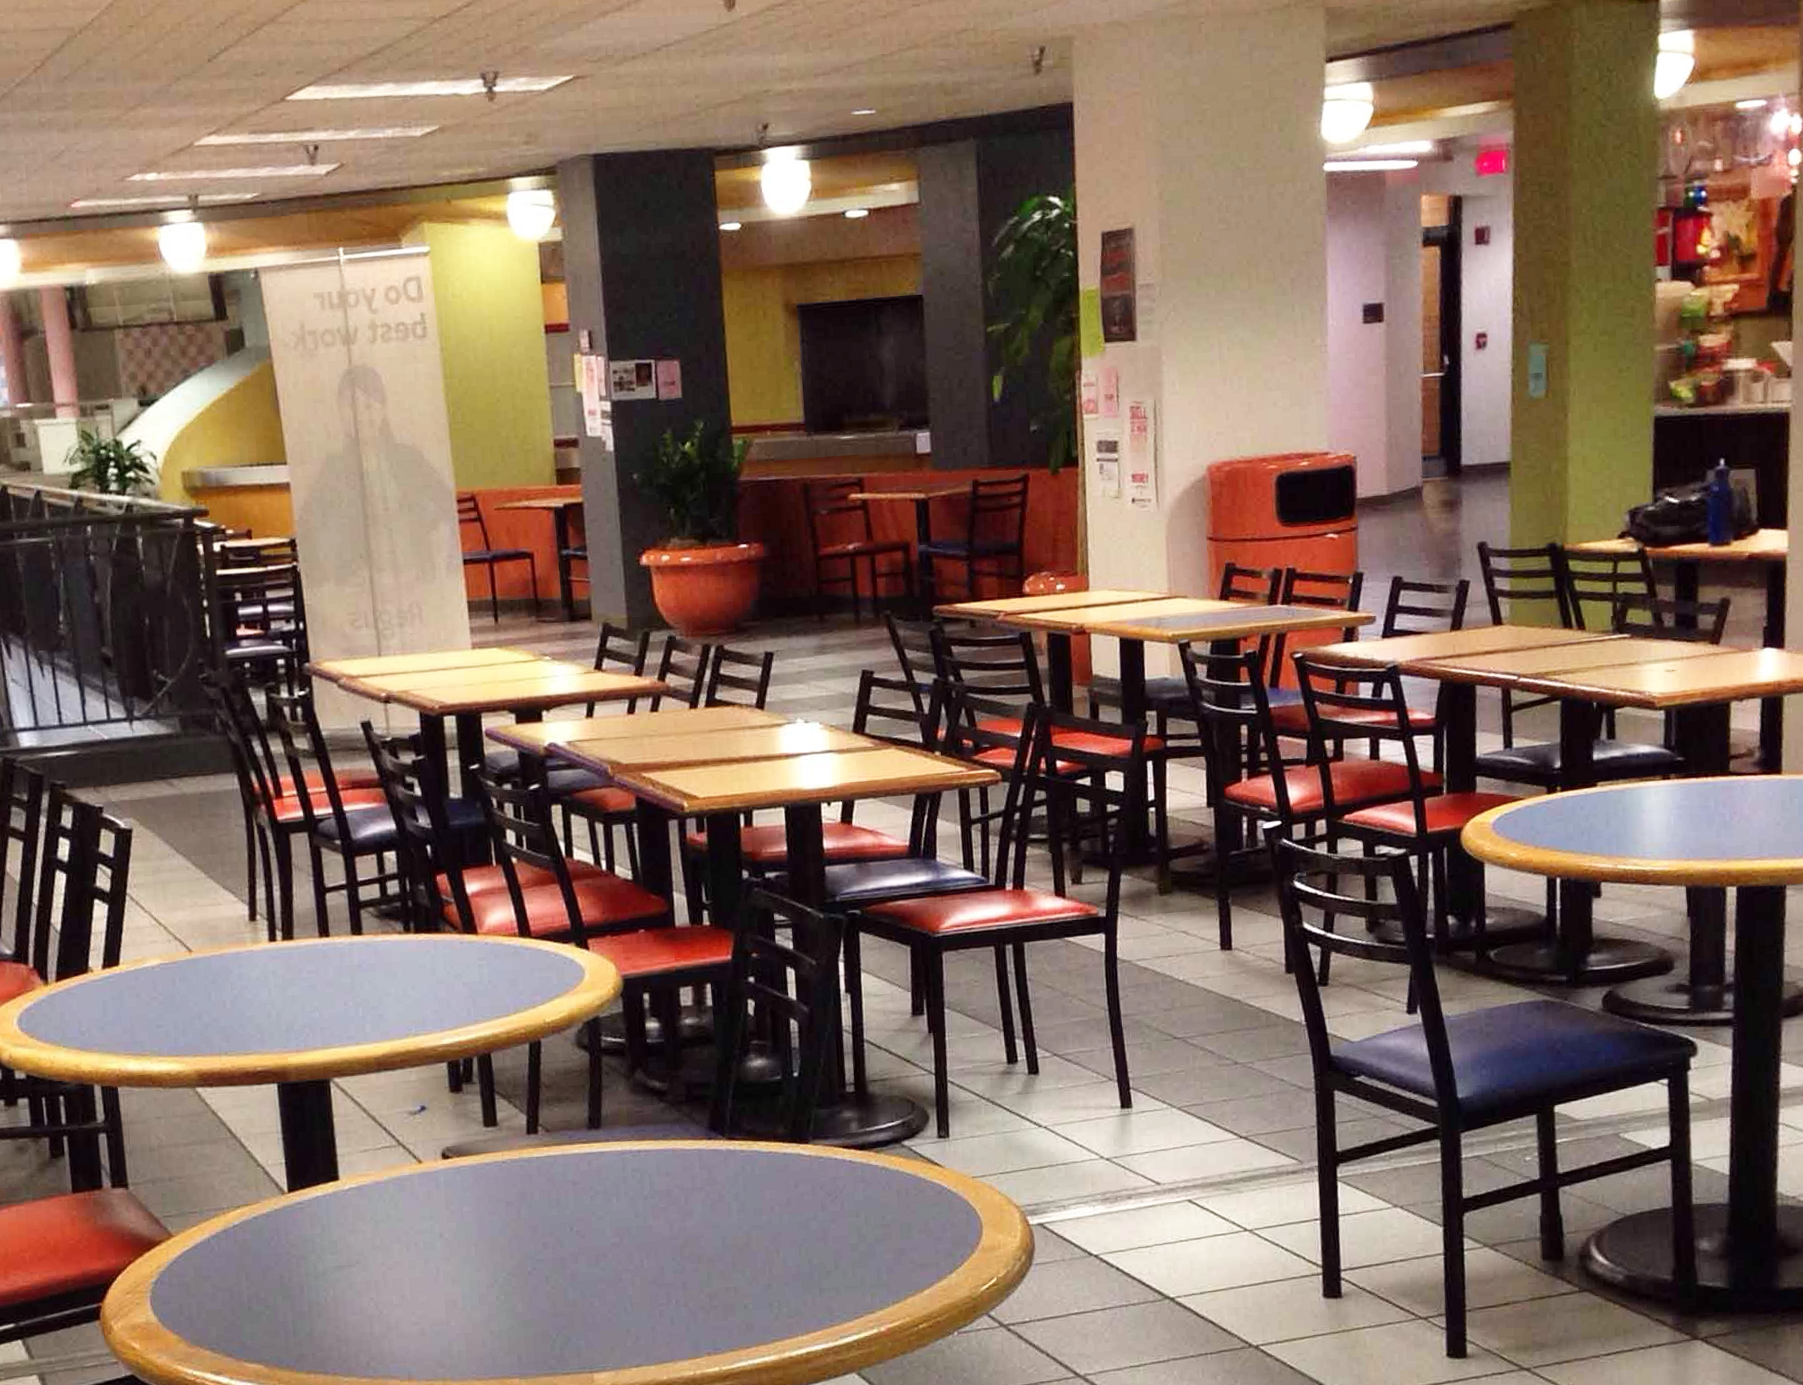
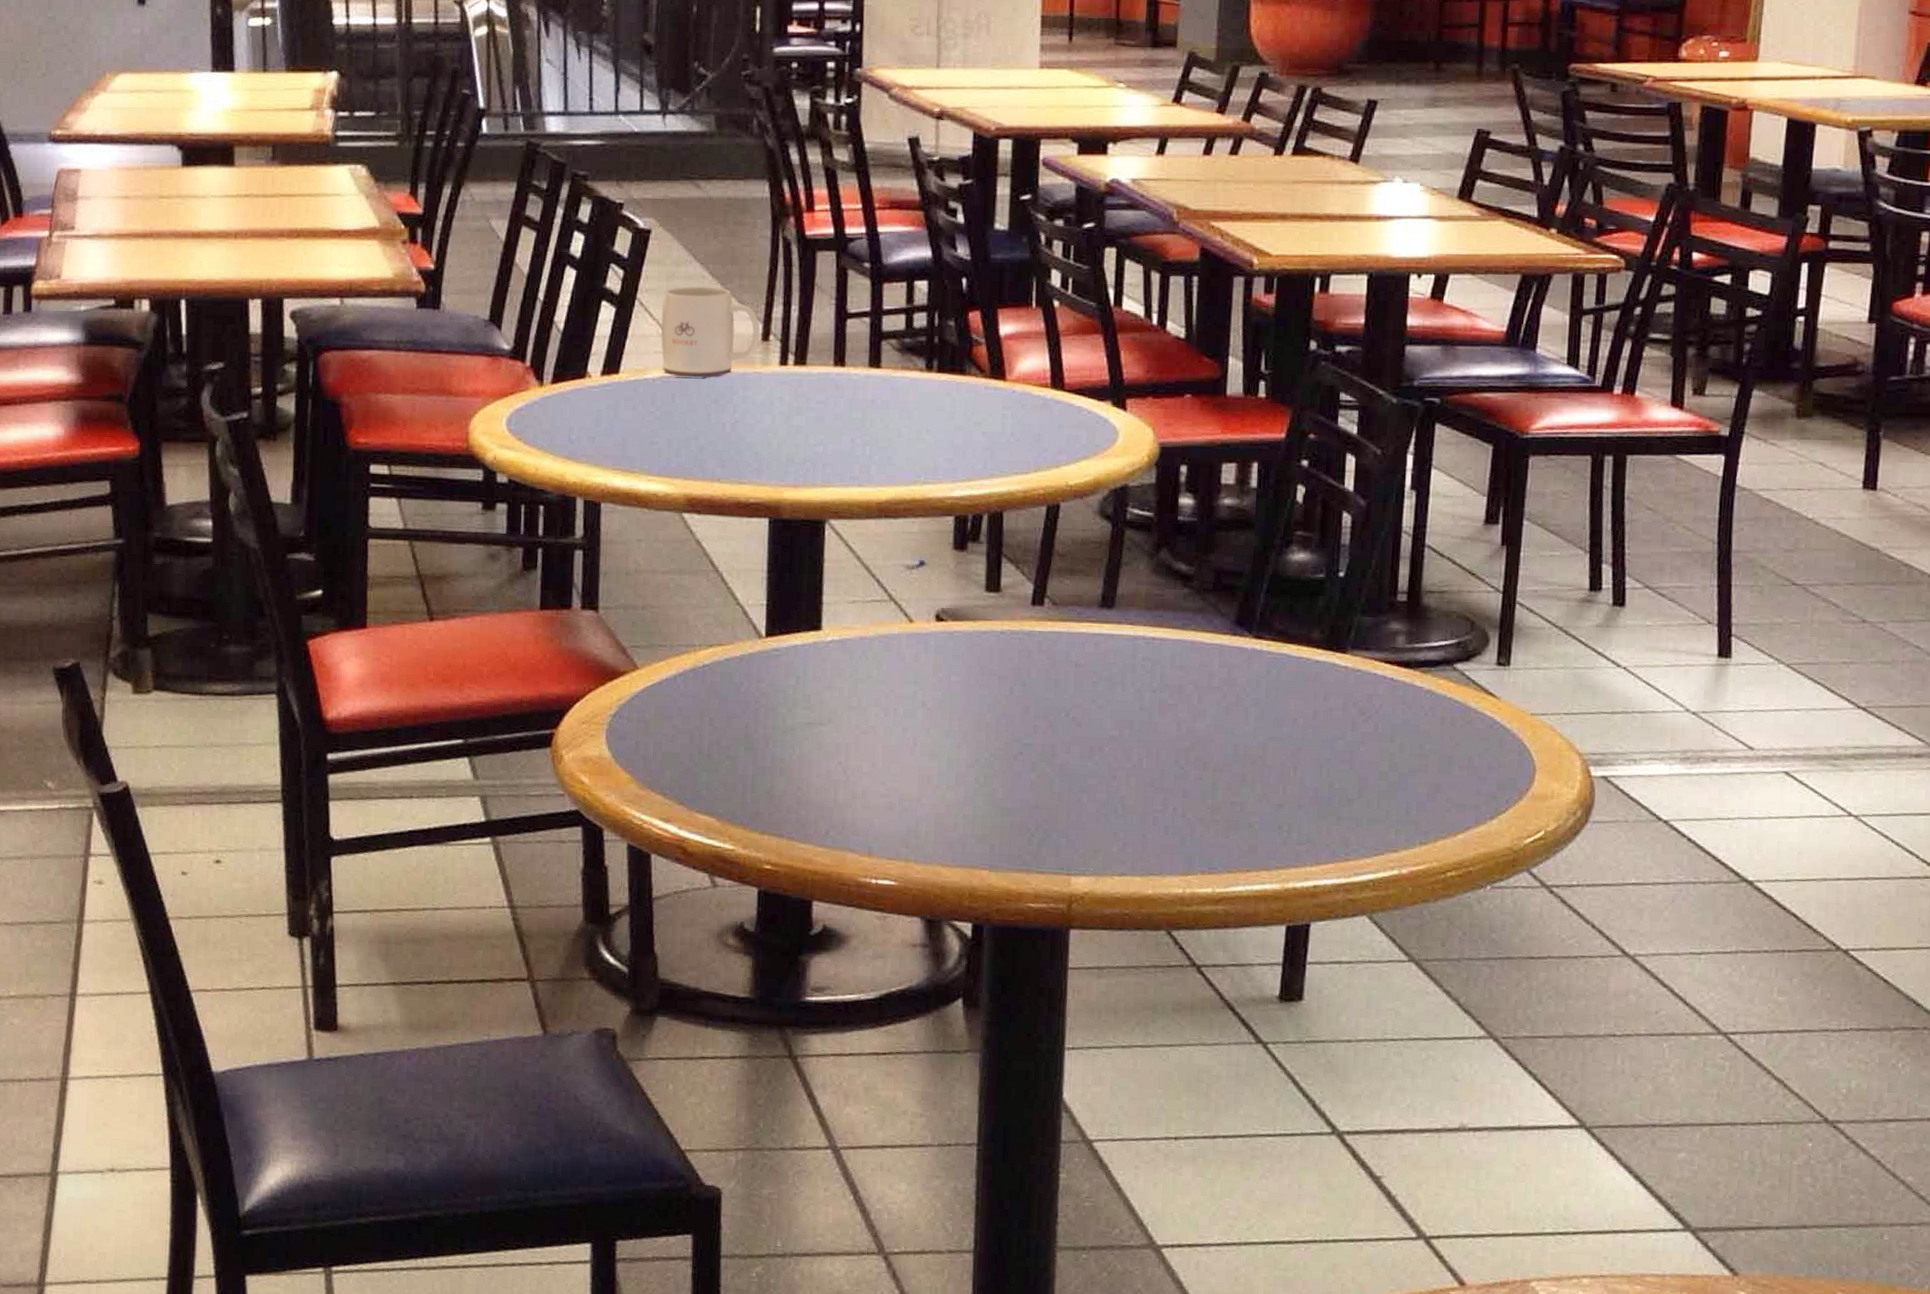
mug: none [152,876,248,963] -> present [660,286,761,378]

